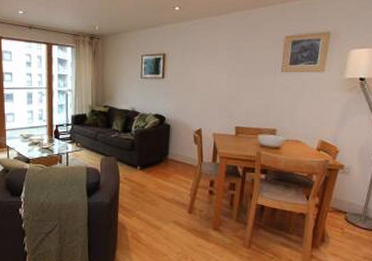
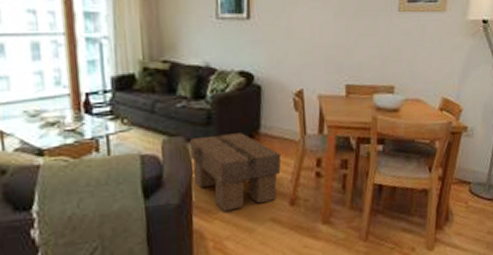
footstool: none [118,157,183,212] -> present [189,133,282,212]

